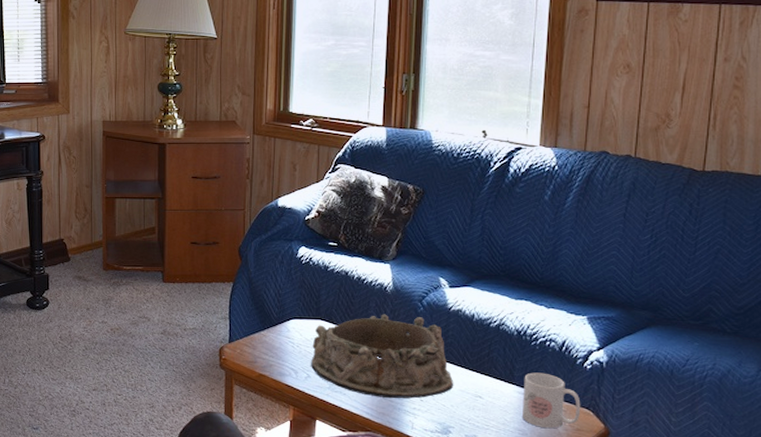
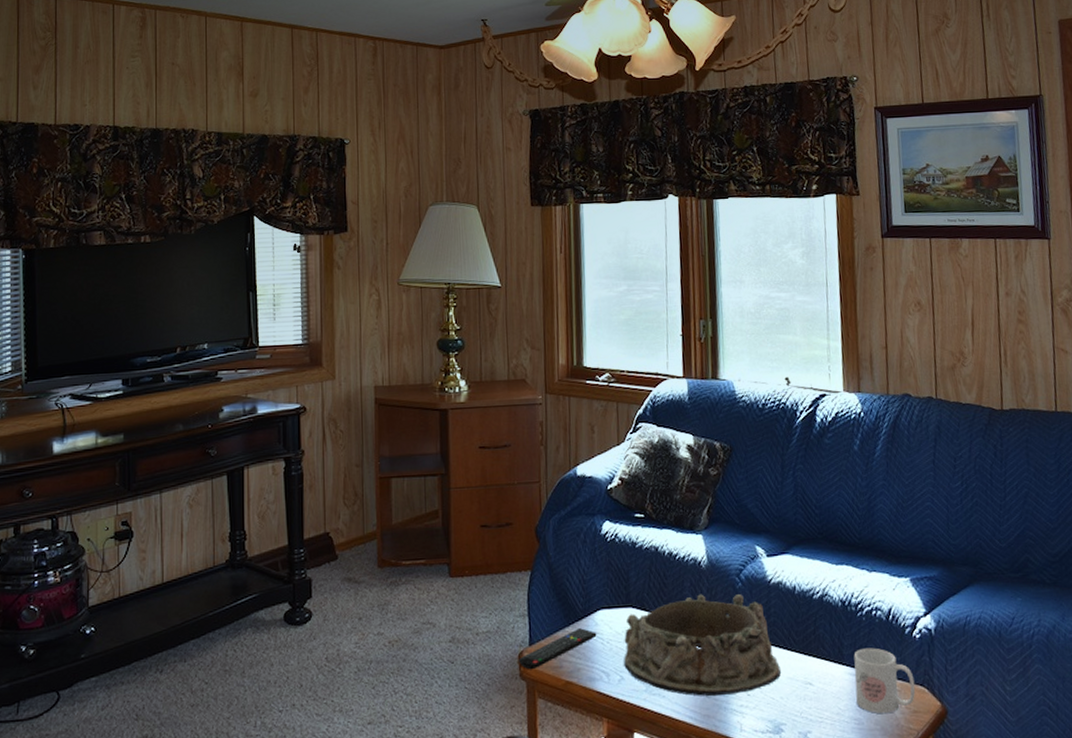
remote control: none [220,333,288,362] -> present [519,628,597,670]

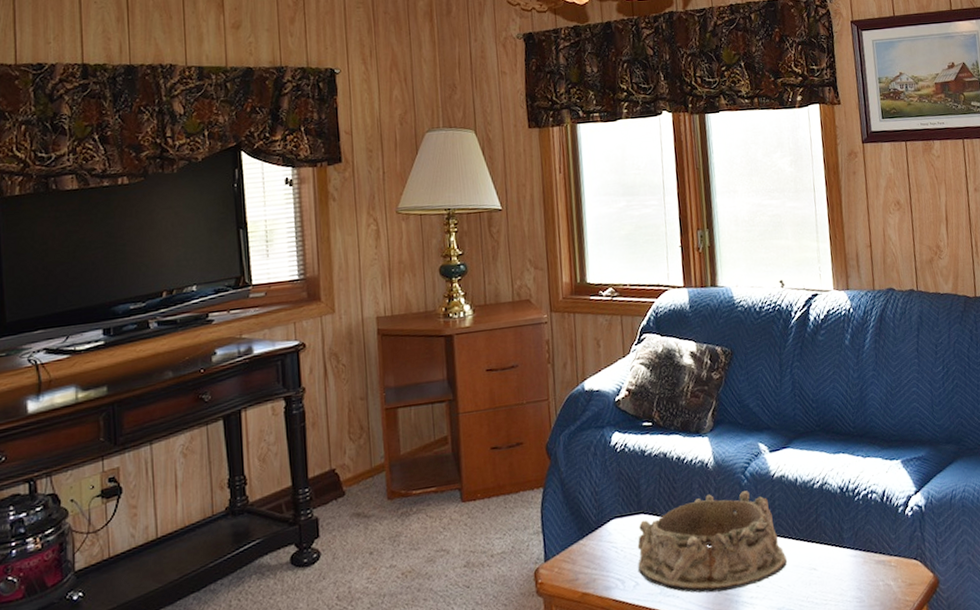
remote control: present [519,628,597,670] -> none [535,539,611,586]
mug: present [853,647,916,714] -> none [853,528,910,590]

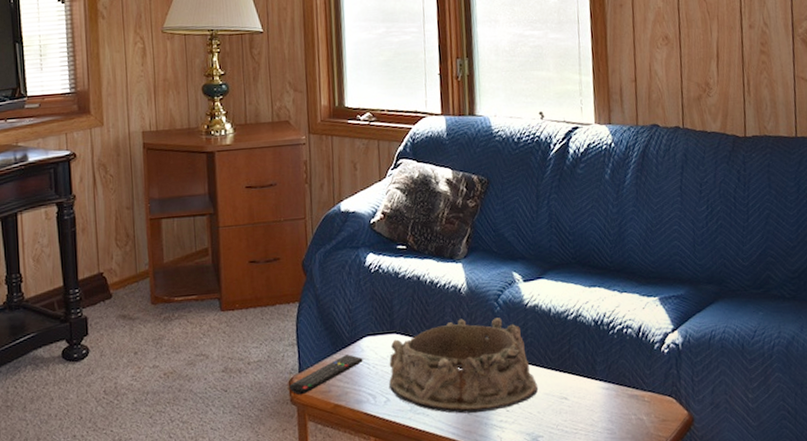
remote control: none [535,539,611,586] -> present [289,354,363,395]

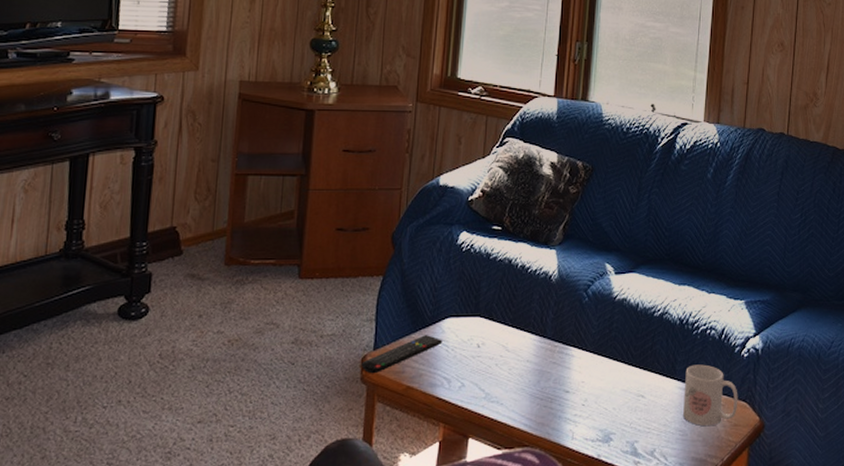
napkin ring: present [389,318,538,414] -> none [466,307,616,405]
mug: none [606,363,664,424] -> present [683,364,738,427]

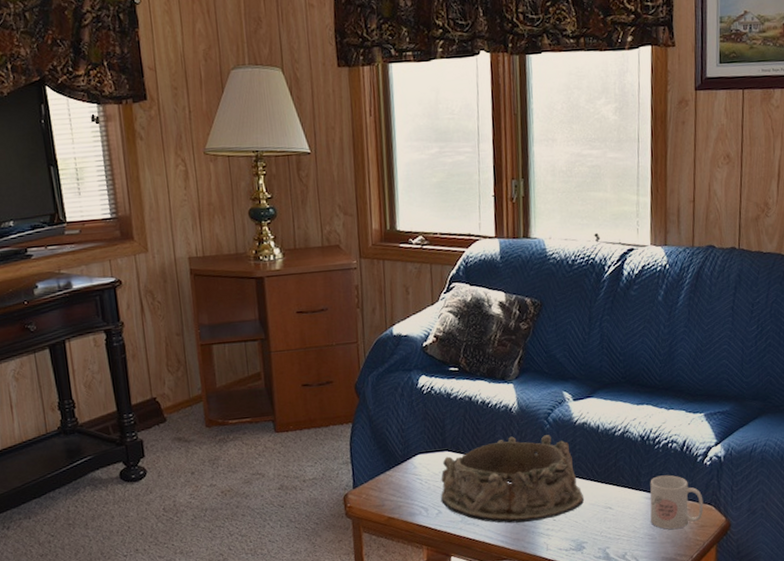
remote control: present [361,335,442,374] -> none [344,471,416,510]
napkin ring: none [466,307,616,405] -> present [441,435,584,524]

